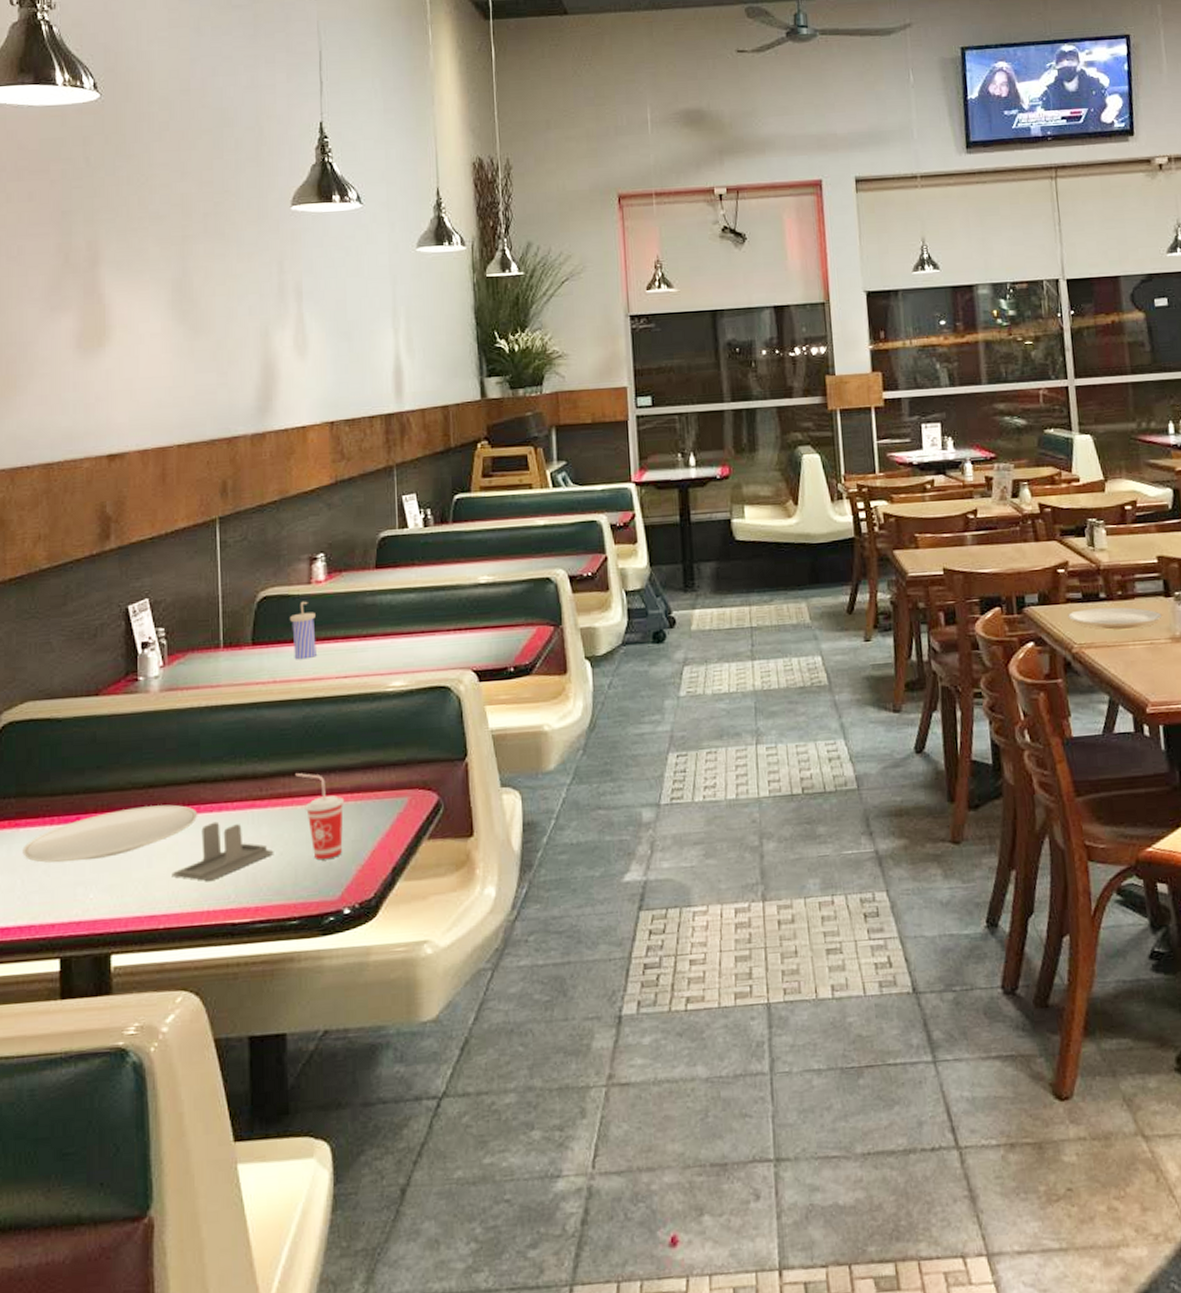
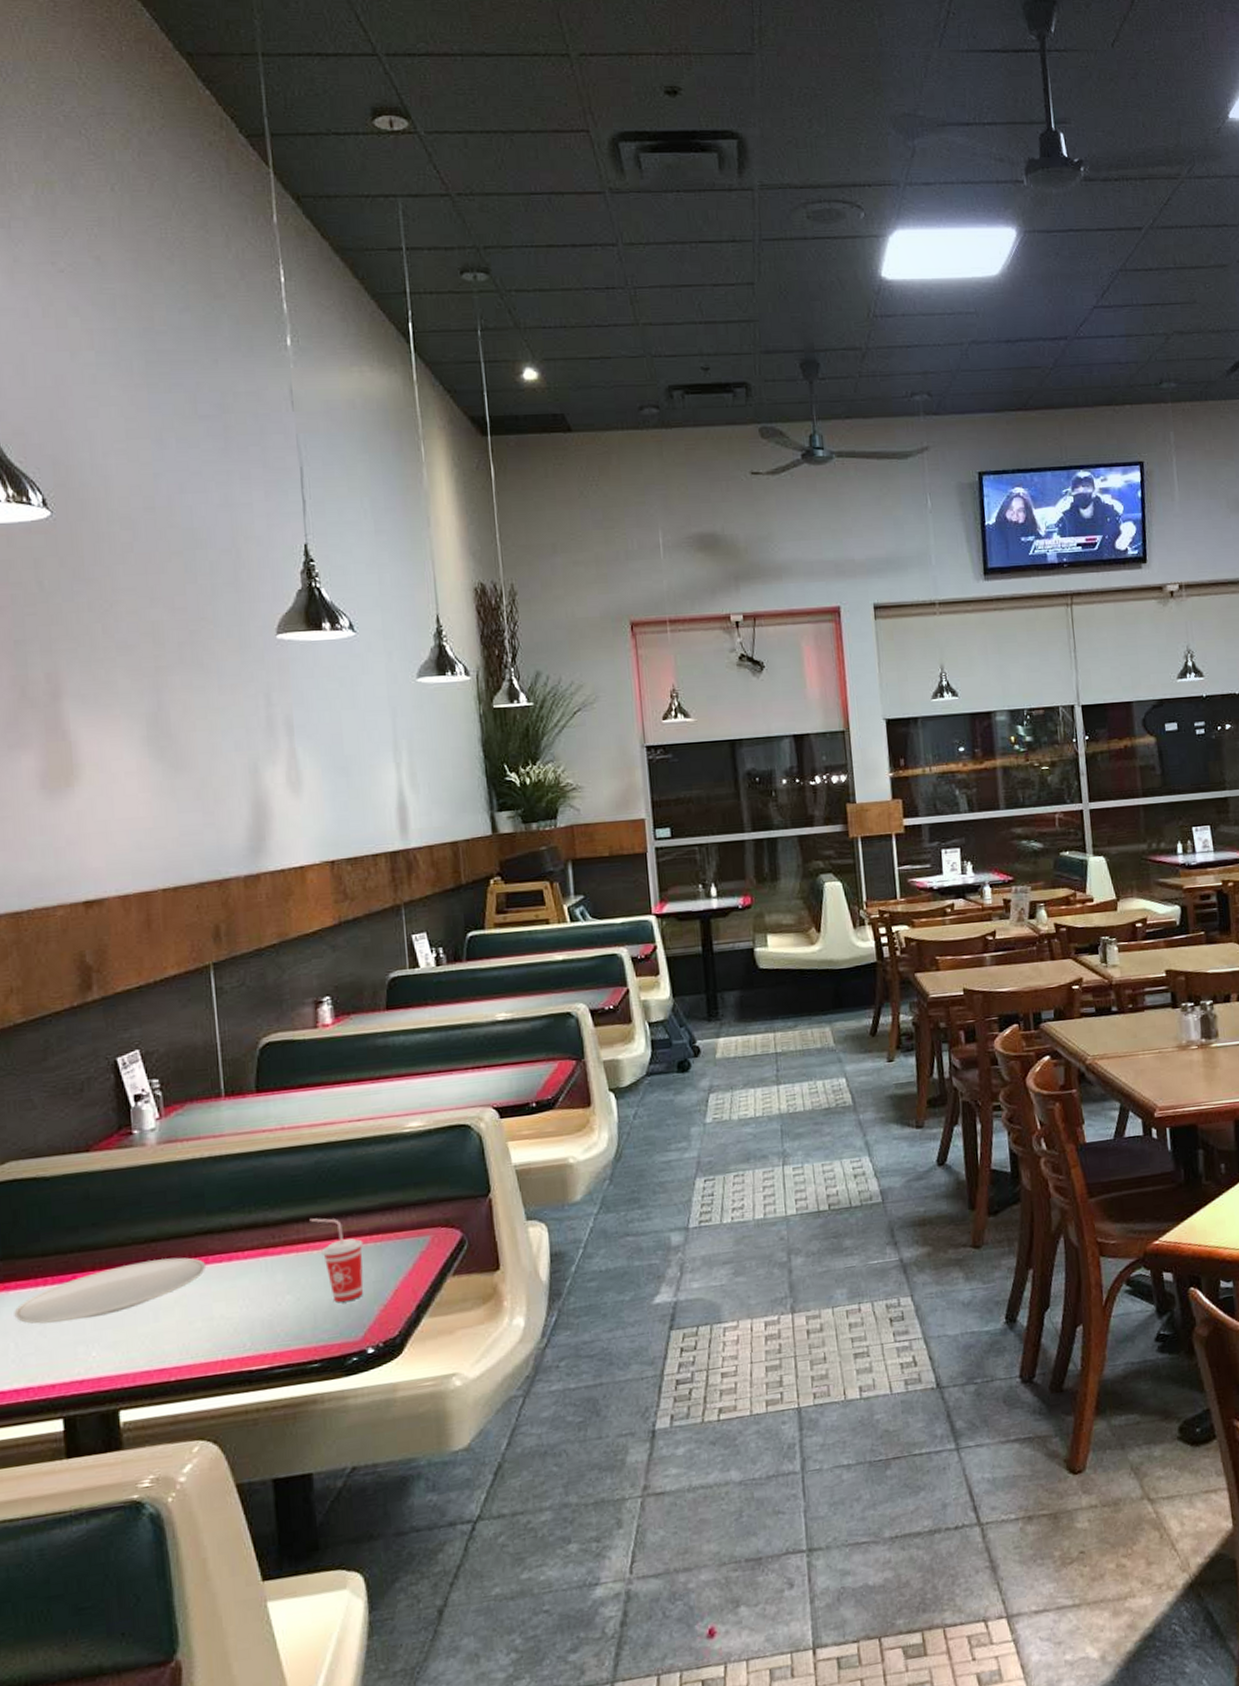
napkin holder: present [171,821,274,881] -> none [181,1271,291,1331]
beverage cup: present [290,601,316,660] -> none [296,1045,327,1106]
plate: present [1068,607,1162,630] -> none [1082,1019,1170,1042]

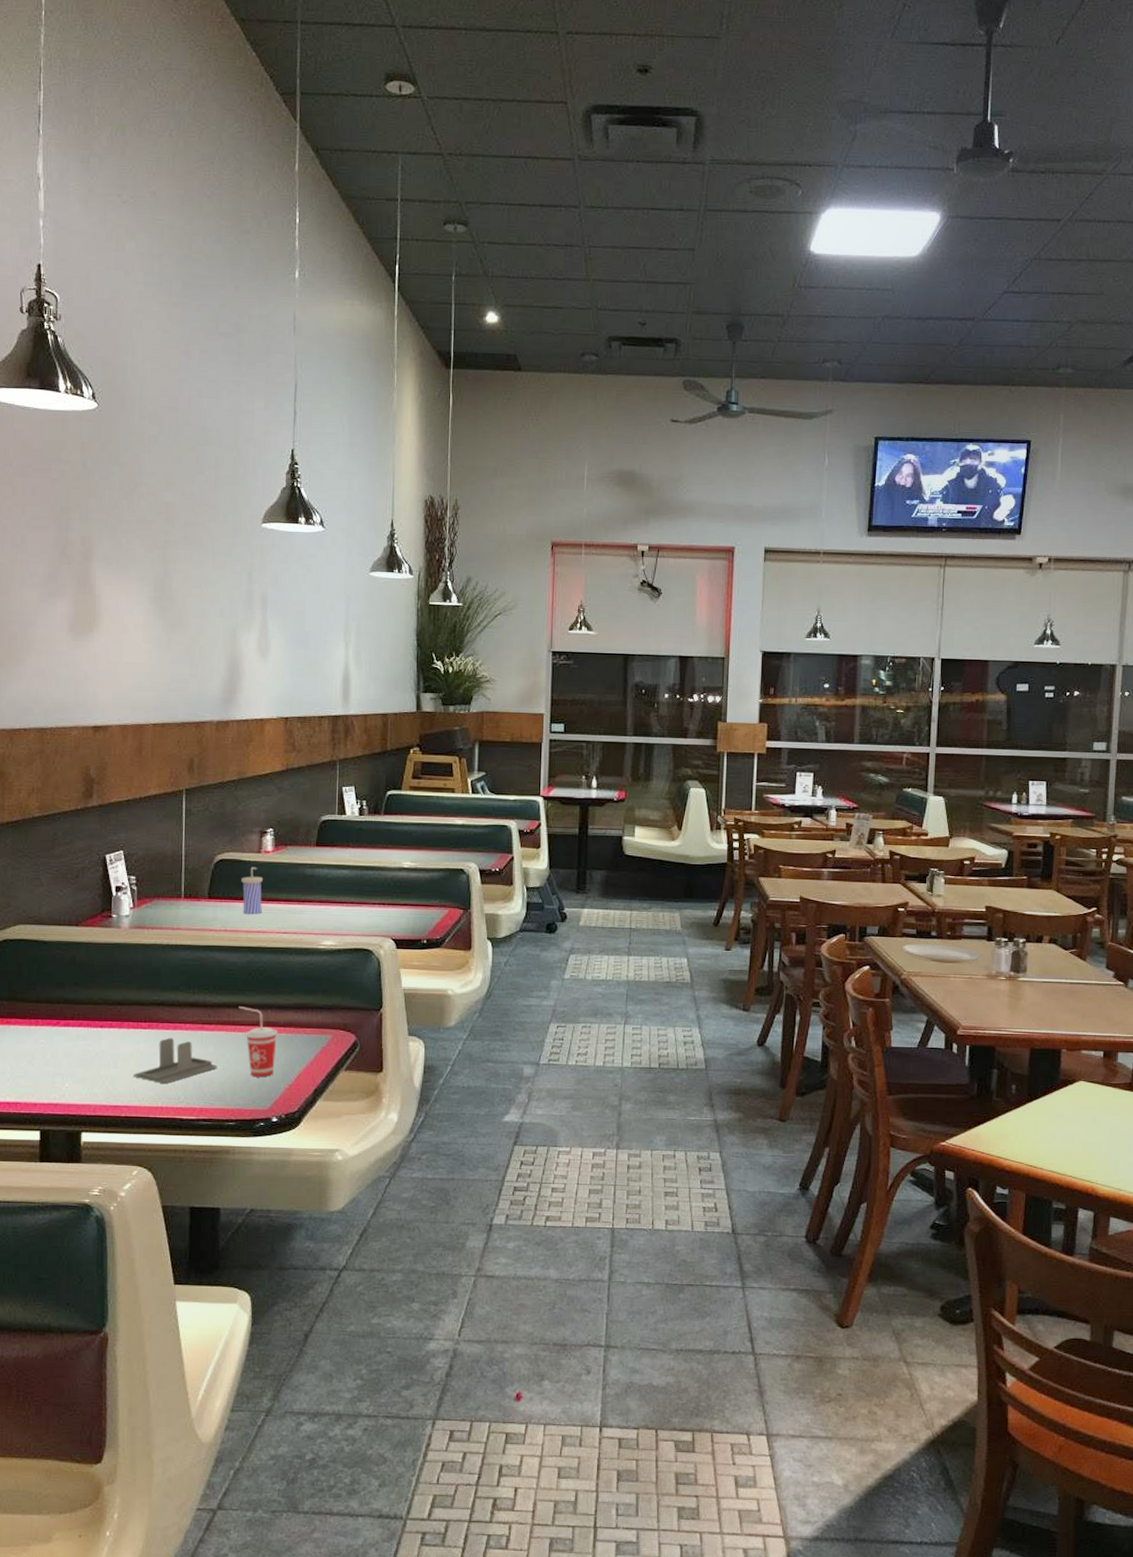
plate: present [14,1257,207,1324] -> none [12,1019,157,1057]
napkin holder: none [181,1271,291,1331] -> present [133,1037,218,1083]
beverage cup: none [296,1045,327,1106] -> present [241,866,263,915]
plate: none [1082,1019,1170,1042] -> present [902,944,983,965]

